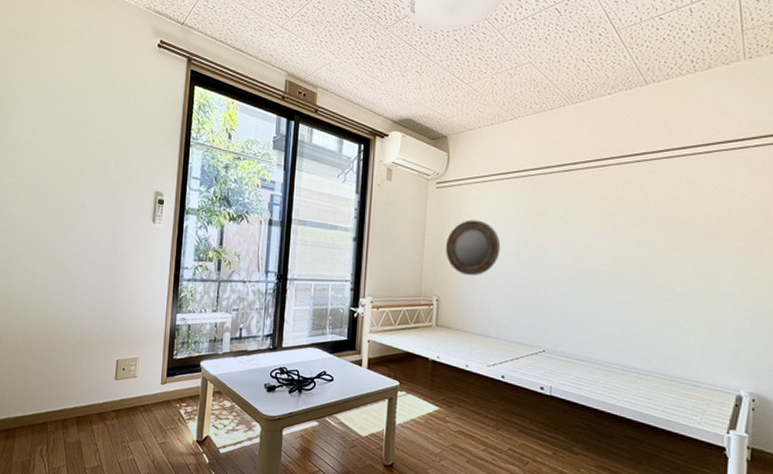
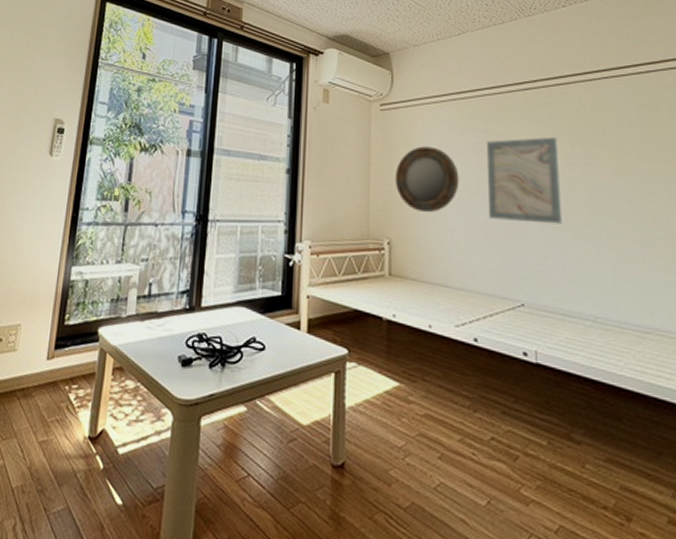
wall art: none [522,213,589,287] -> present [486,137,563,224]

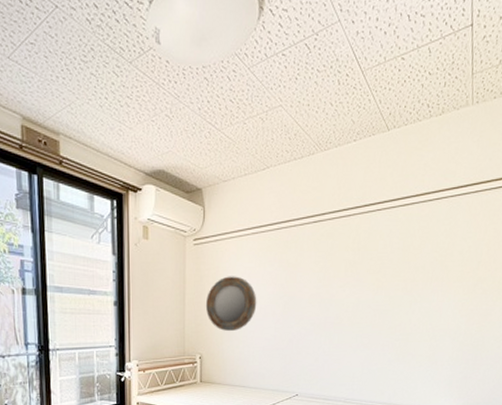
wall art: present [486,137,563,224] -> none [277,263,335,335]

